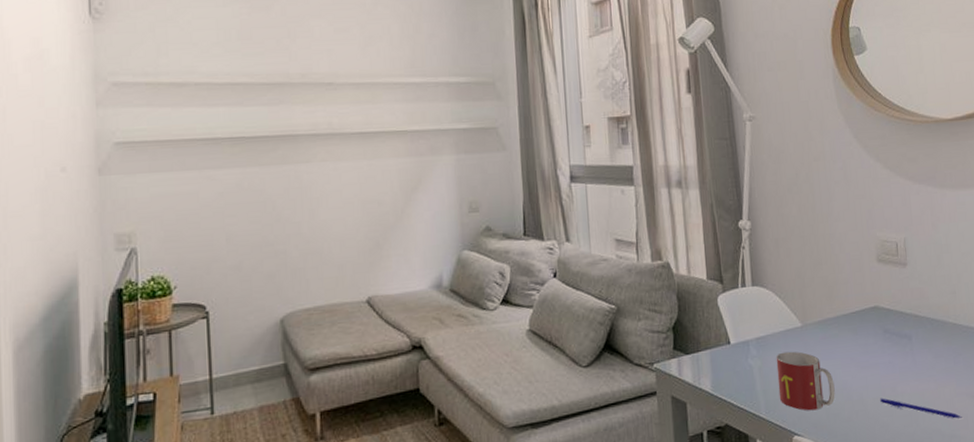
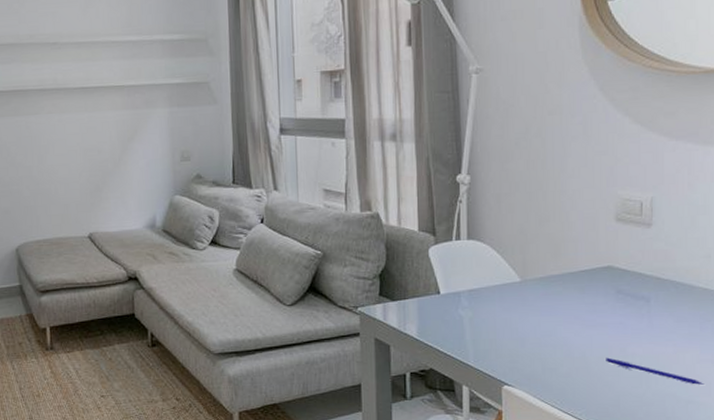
mug: present [776,351,835,411] -> none [489,305,554,363]

